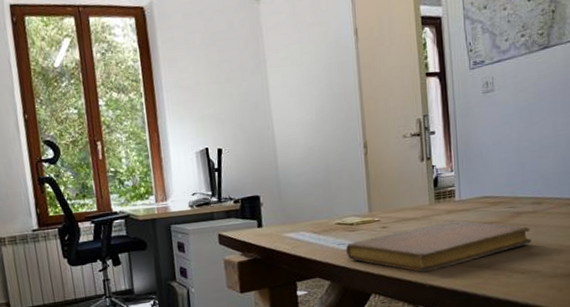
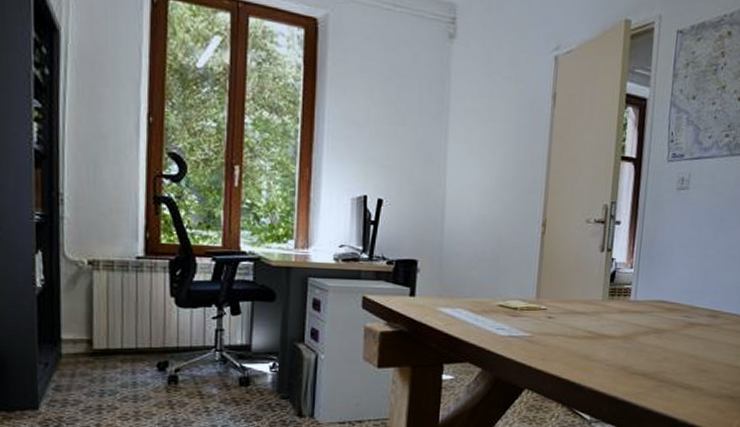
notebook: present [345,220,532,273] -> none [503,321,702,374]

